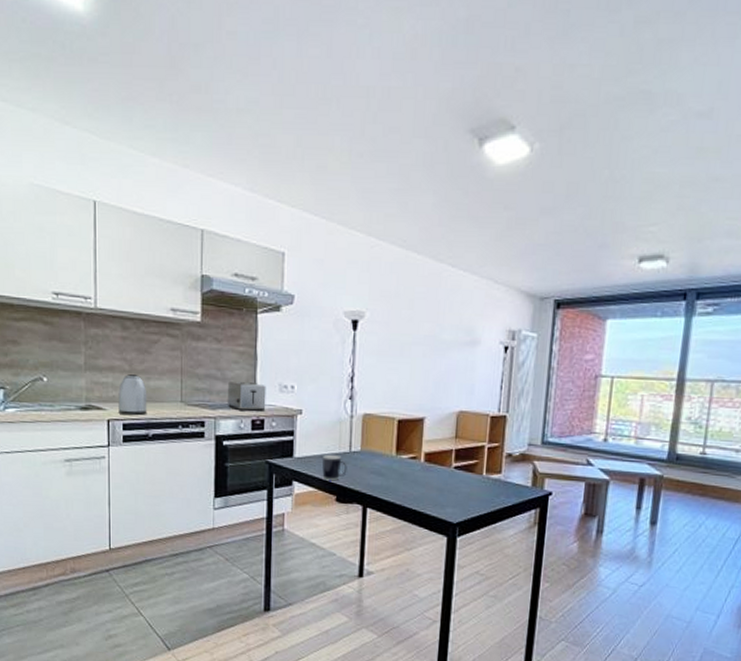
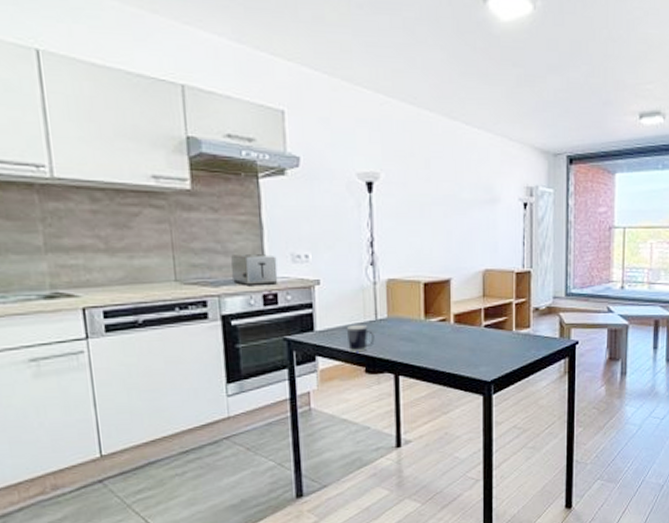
kettle: present [118,374,147,416] -> none [93,254,134,301]

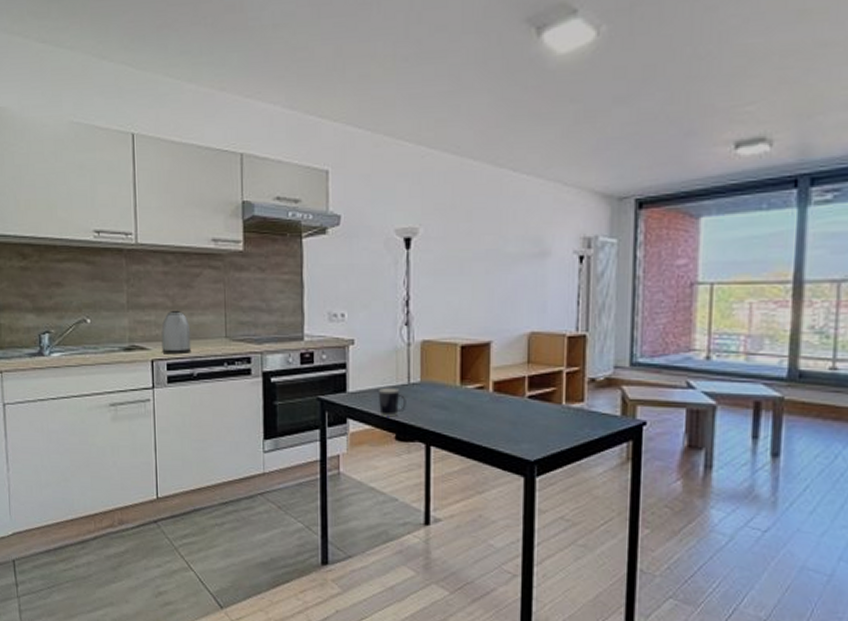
kettle: none [93,254,134,301] -> present [161,311,192,355]
toaster: present [231,253,278,287] -> none [274,311,315,345]

